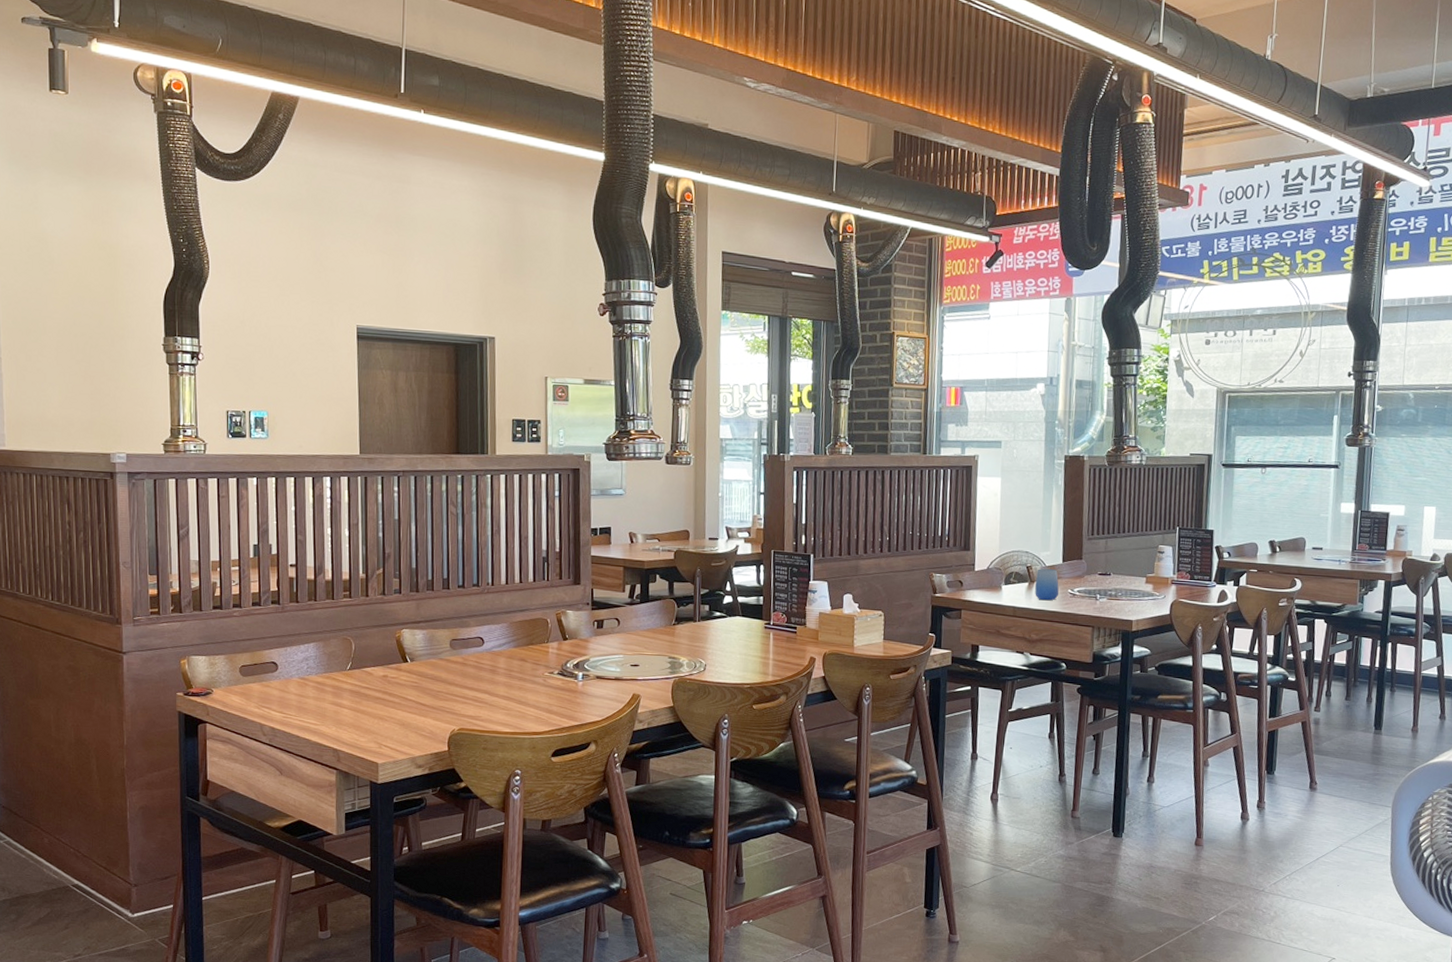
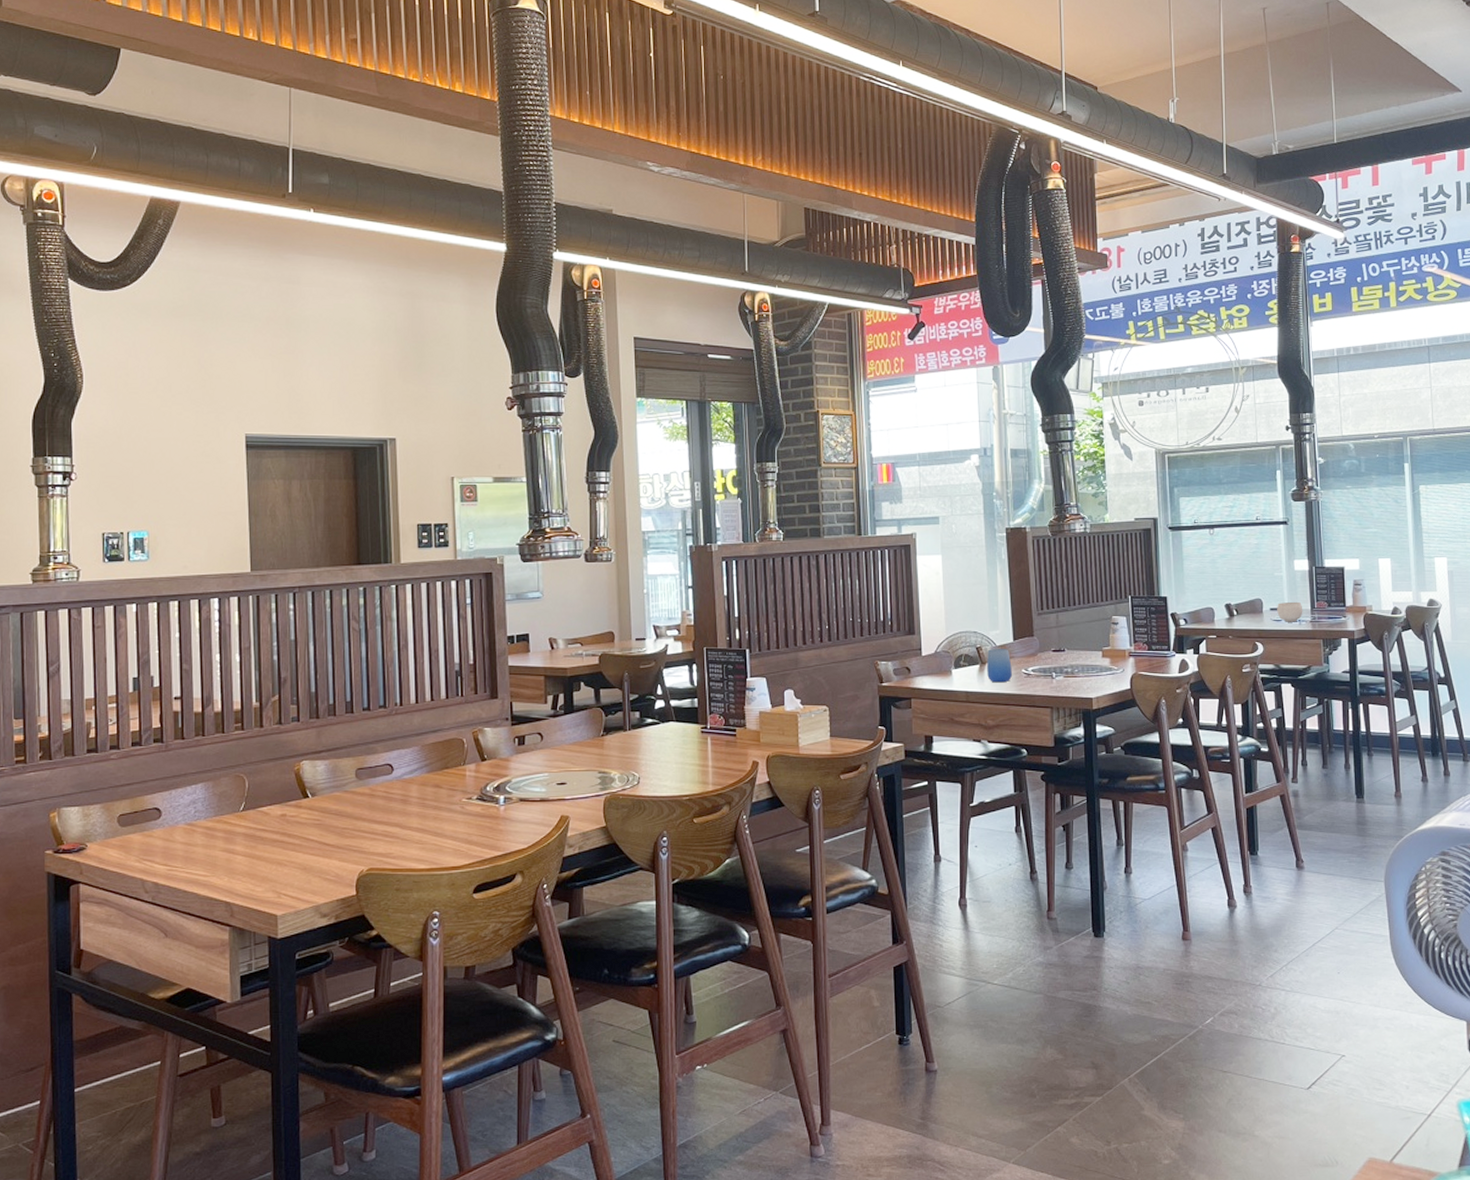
cup: none [1319,542,1345,562] -> present [1277,601,1303,622]

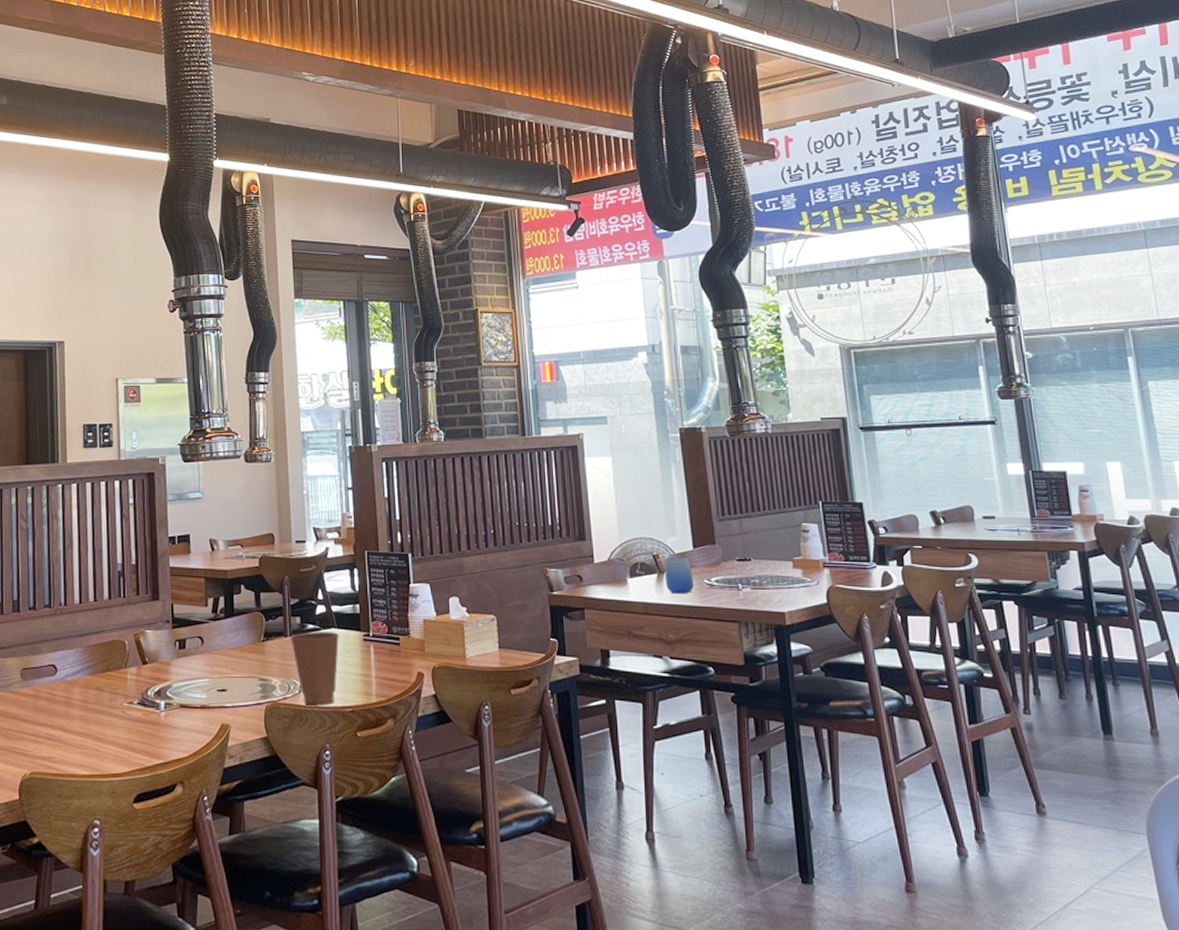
cup: none [630,725,677,796] -> present [291,632,339,707]
cup: present [1277,601,1303,622] -> none [990,509,1022,532]

